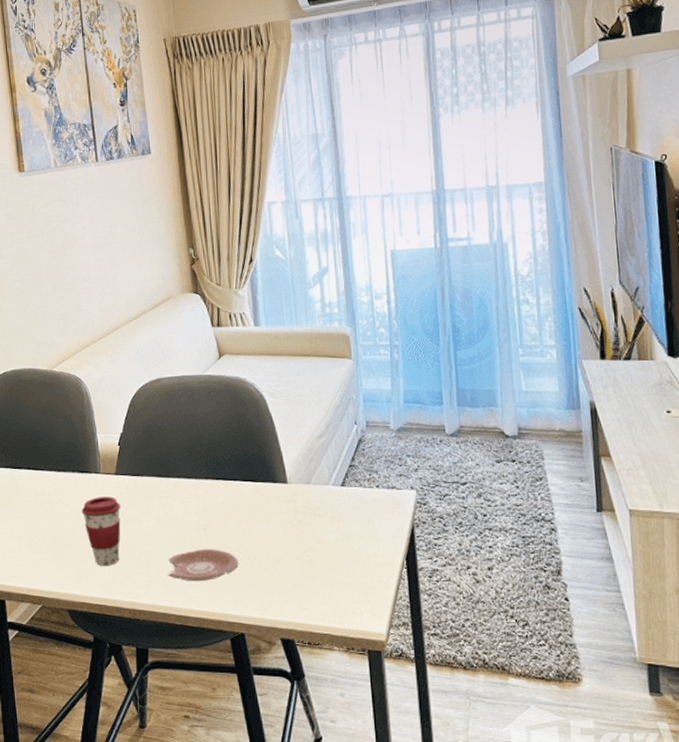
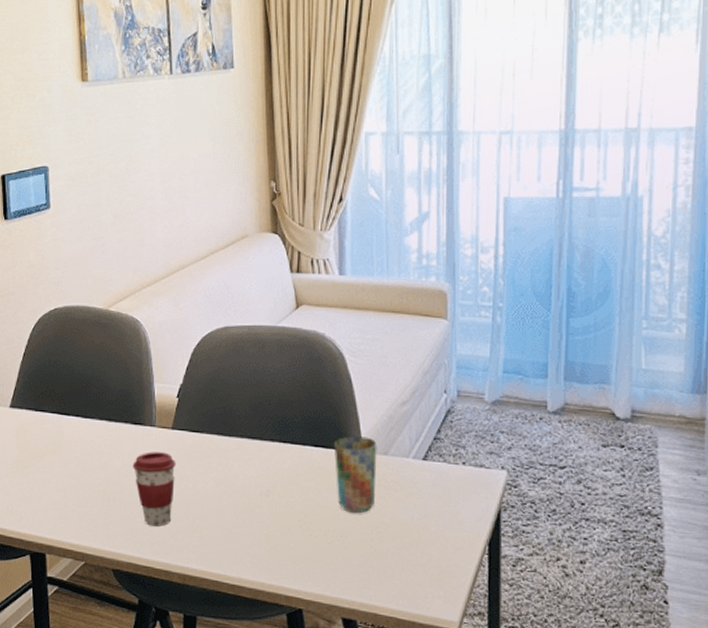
dish: present [168,549,239,581] -> none [223,516,302,551]
cup: none [261,469,302,540] -> present [333,436,377,514]

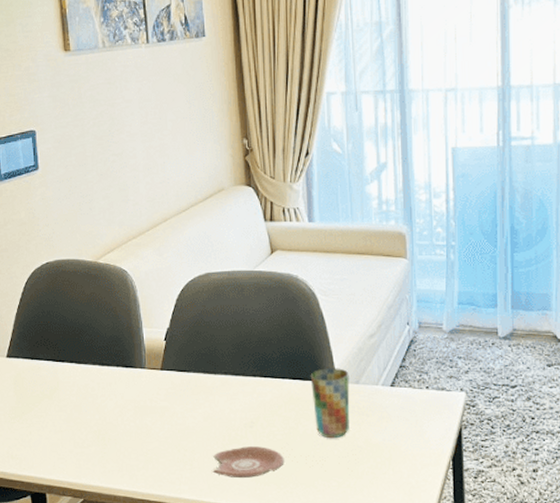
coffee cup: present [132,452,176,527] -> none [125,392,166,461]
dish: none [223,516,302,551] -> present [212,446,284,478]

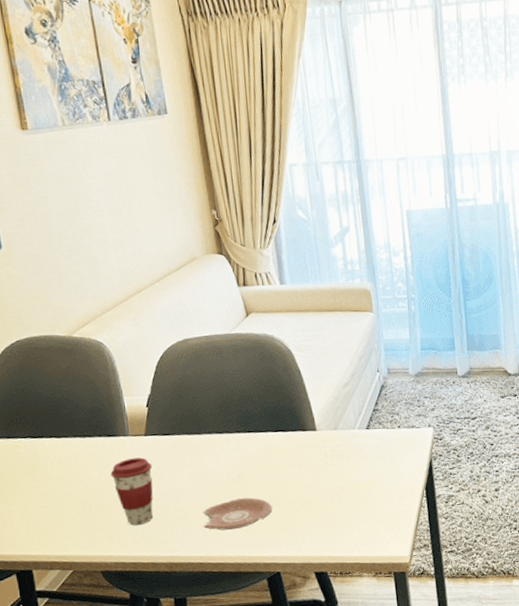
coffee cup: none [125,392,166,461] -> present [110,457,154,526]
cup: present [310,368,350,439] -> none [291,417,331,483]

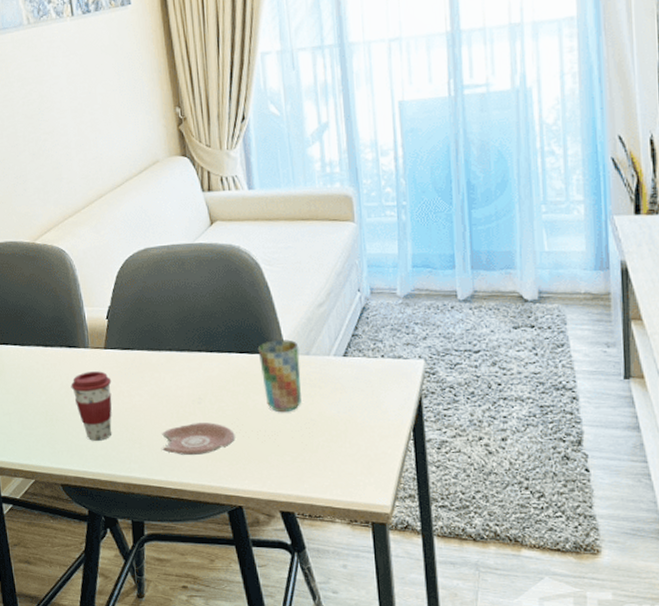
cup: none [291,417,331,483] -> present [257,339,302,413]

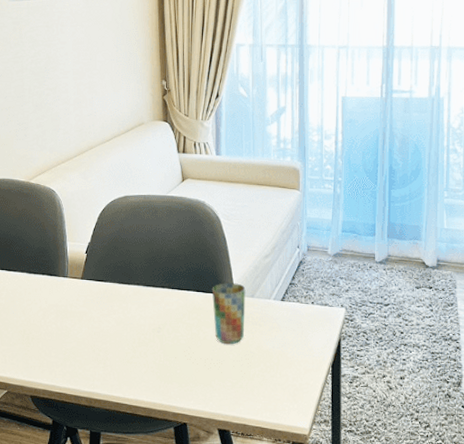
coffee cup: present [71,371,112,441] -> none [48,298,85,359]
dish: present [162,422,235,455] -> none [123,349,186,376]

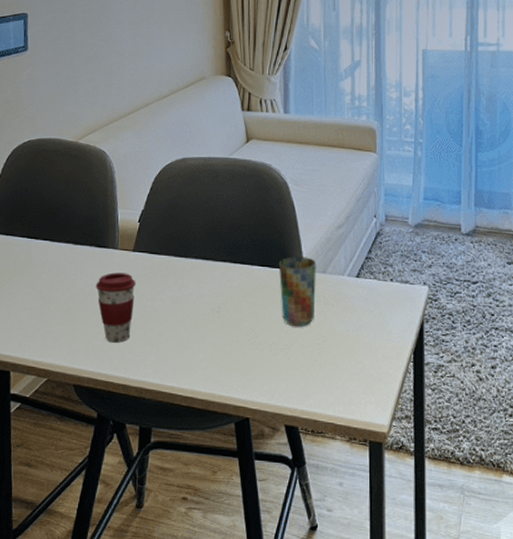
coffee cup: none [48,298,85,359] -> present [95,272,136,343]

